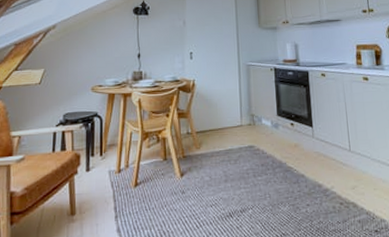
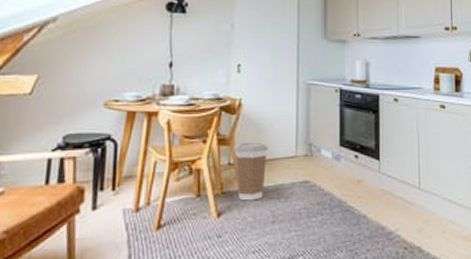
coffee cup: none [190,114,218,163] -> present [233,142,268,201]

